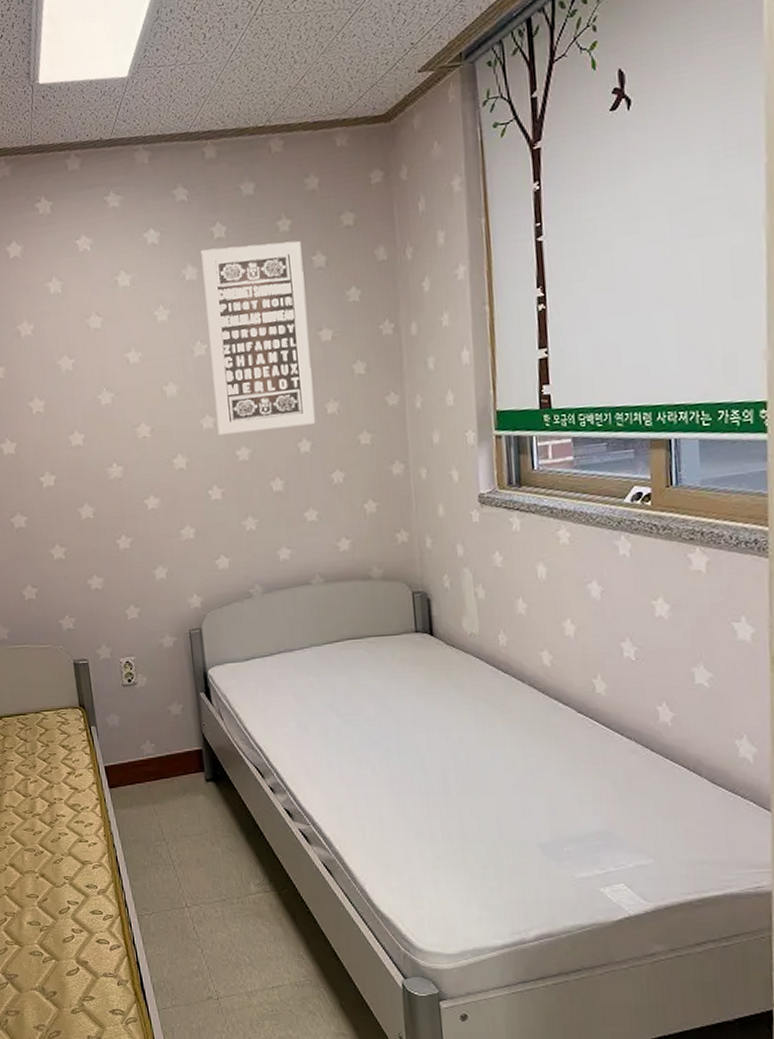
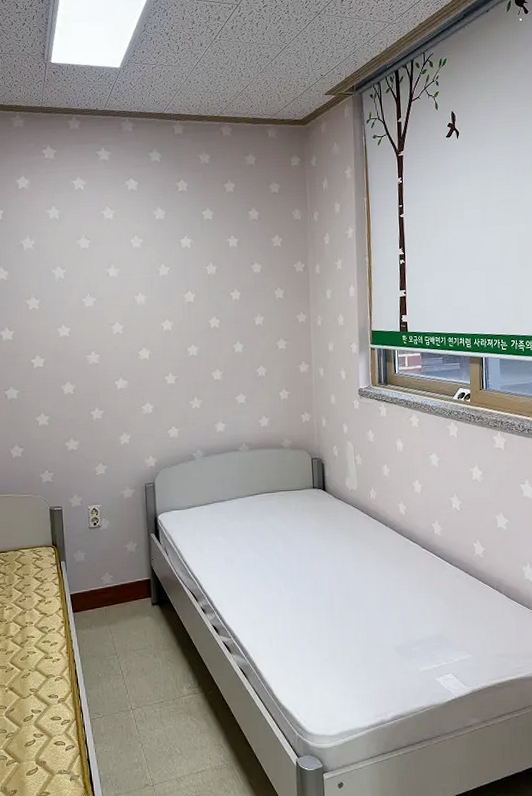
wall art: present [201,240,316,435] -> none [168,198,247,335]

